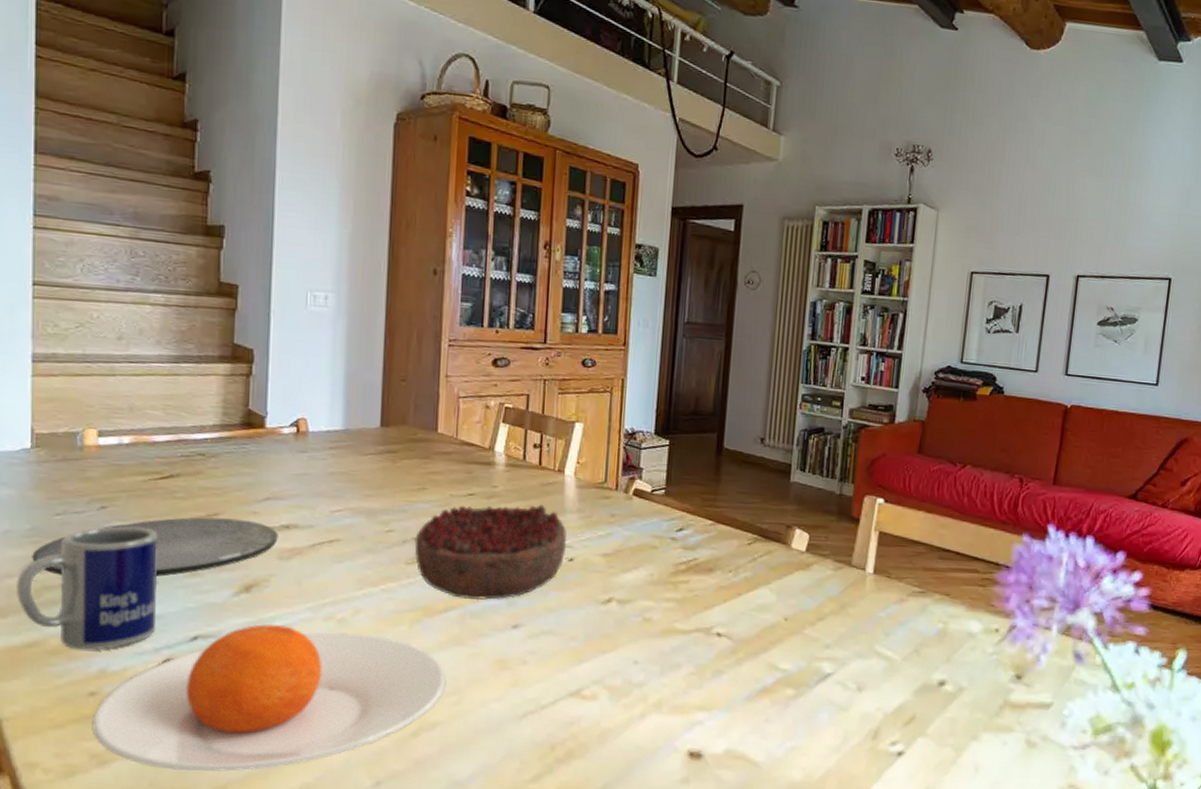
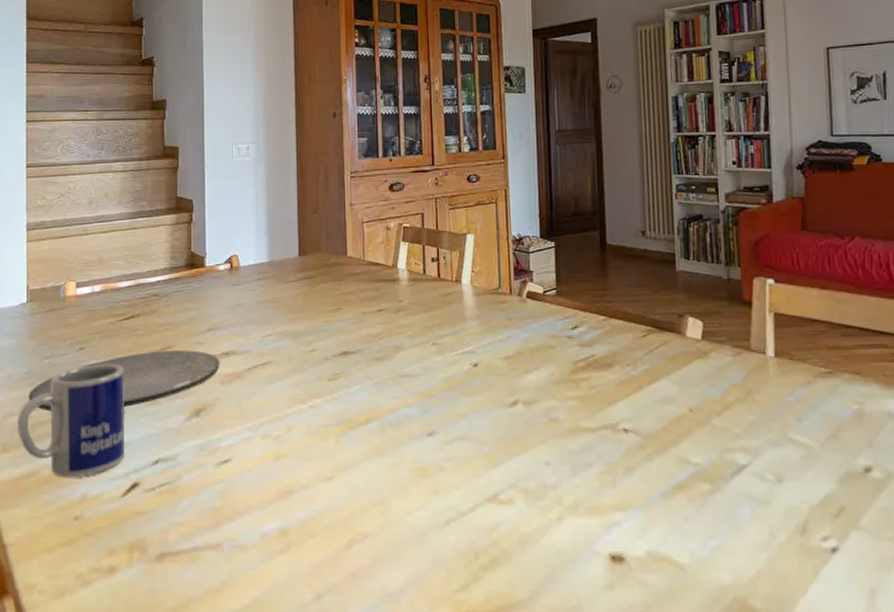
plate: present [92,623,446,772] -> none [77,444,373,589]
decorative bowl: present [414,504,567,601] -> none [335,314,471,411]

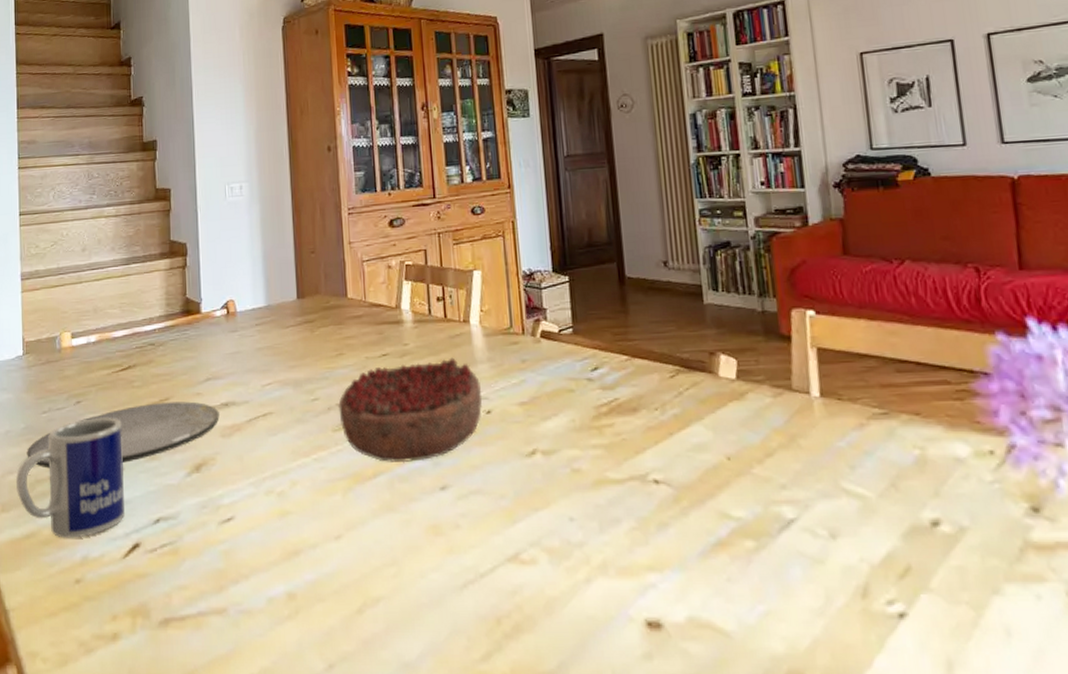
decorative bowl: none [335,314,471,411] -> present [338,357,483,463]

